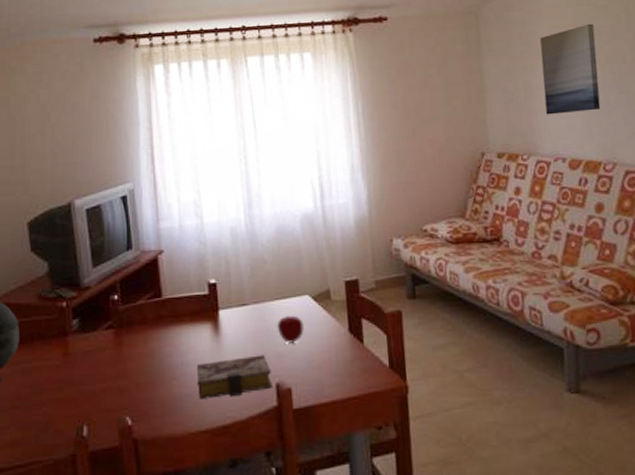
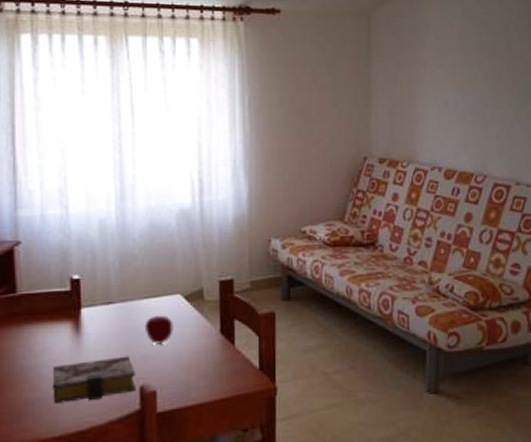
wall art: present [540,23,601,115] -> none [426,38,477,124]

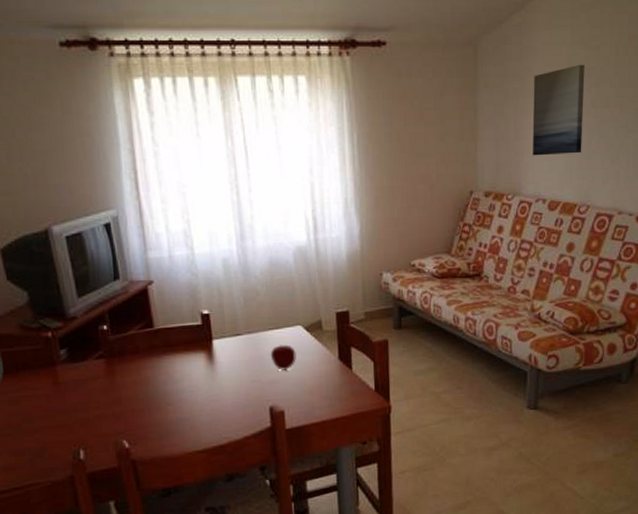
book: present [52,356,137,403] -> none [191,381,267,423]
wall art: none [426,38,477,124] -> present [532,64,585,156]

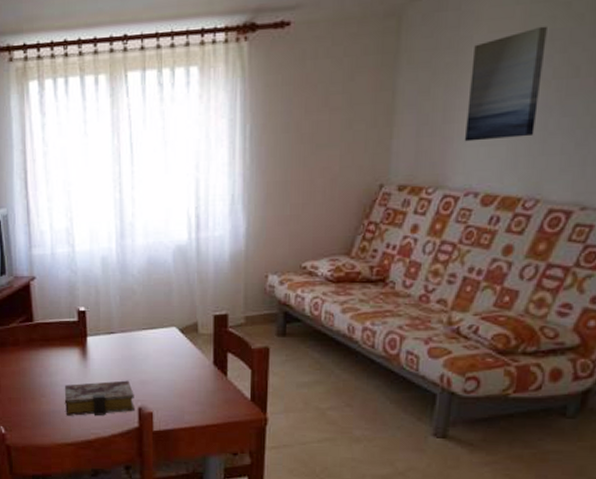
book: none [191,381,267,423] -> present [64,380,136,416]
apple: present [270,344,296,371] -> none [142,345,169,373]

